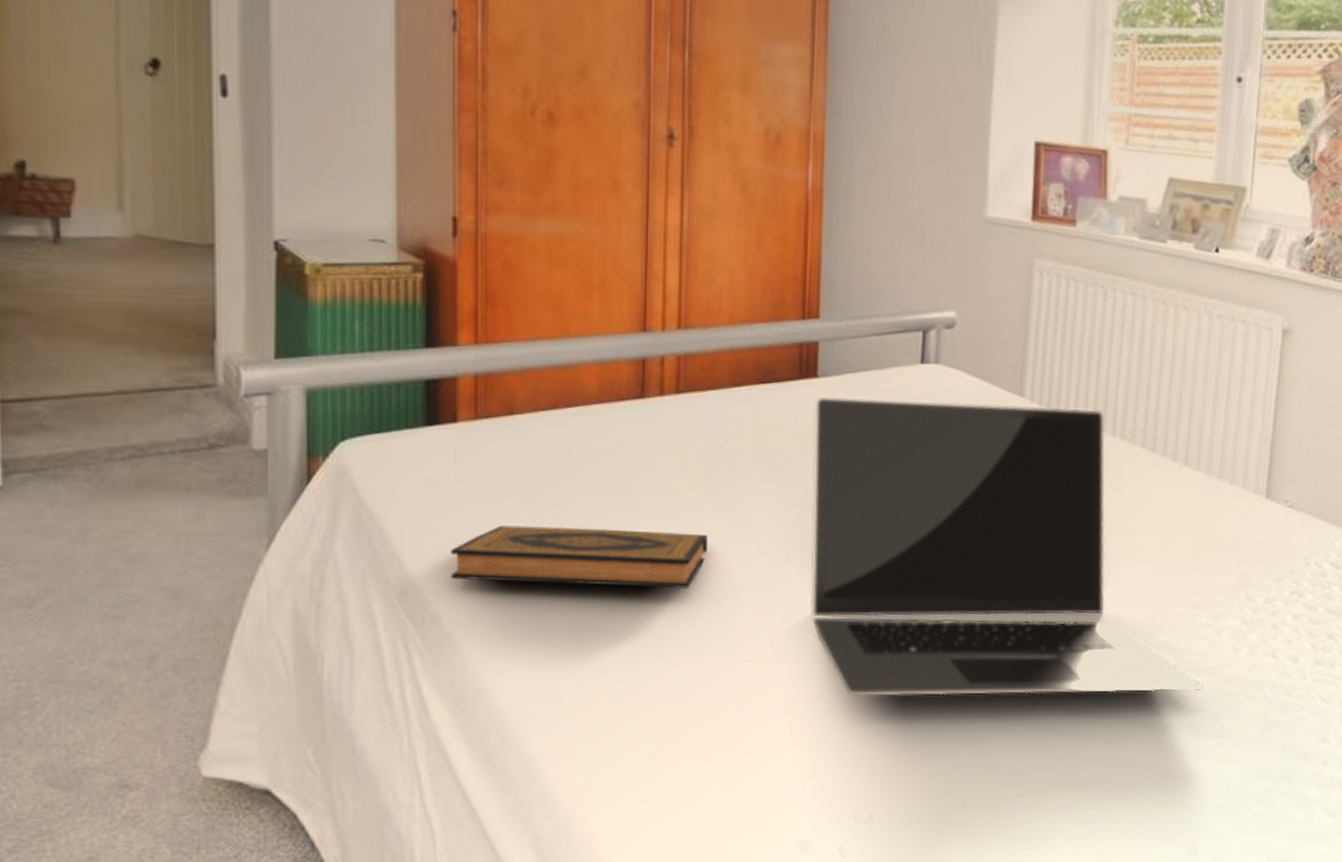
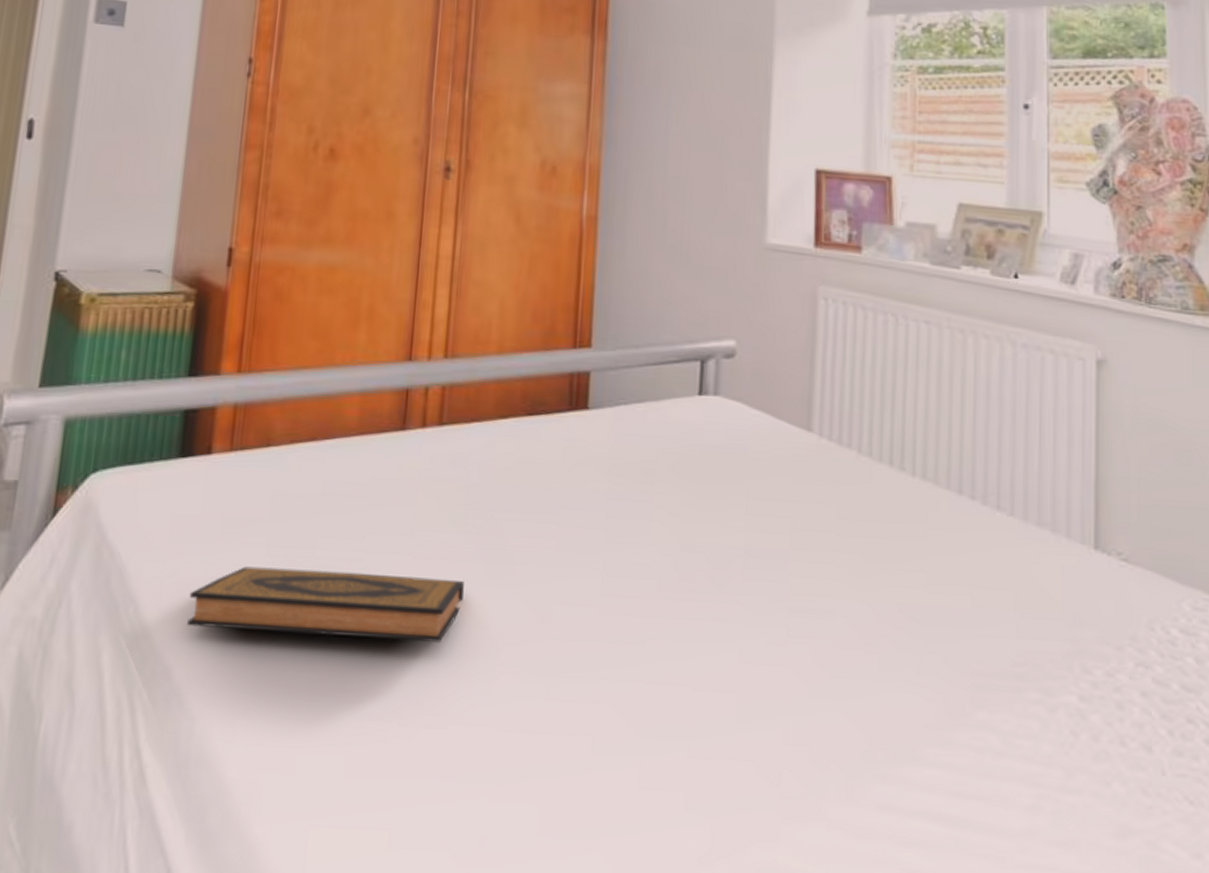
laptop: present [810,395,1203,697] -> none [574,428,1038,785]

